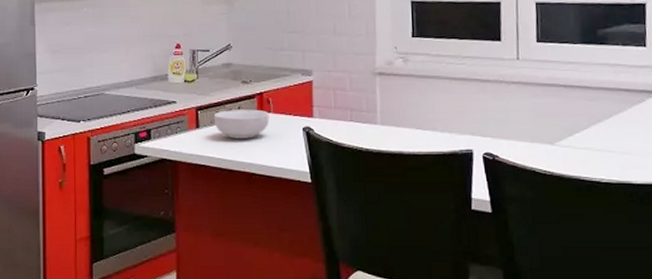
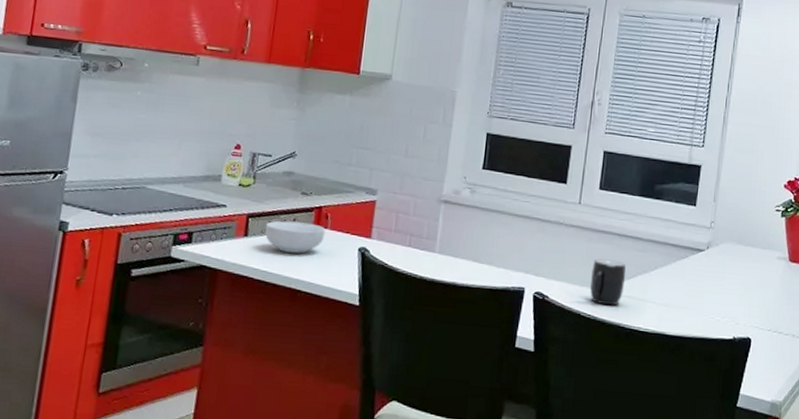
mug: none [541,112,579,160] -> present [590,259,627,306]

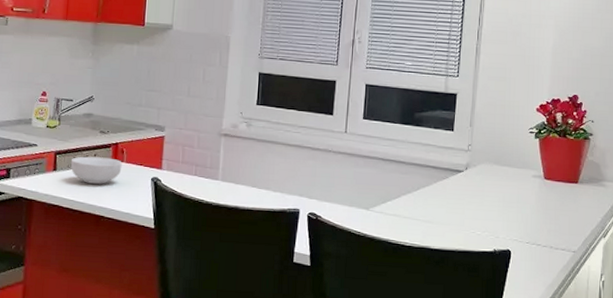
mug: present [590,259,627,306] -> none [359,181,391,224]

